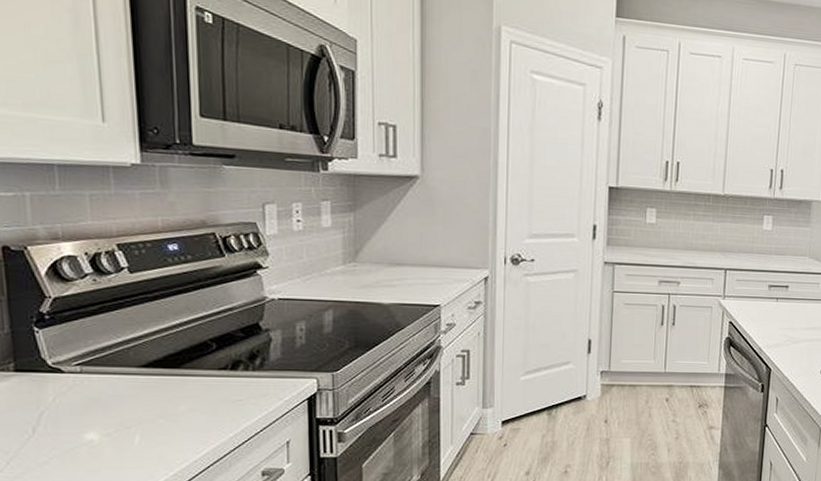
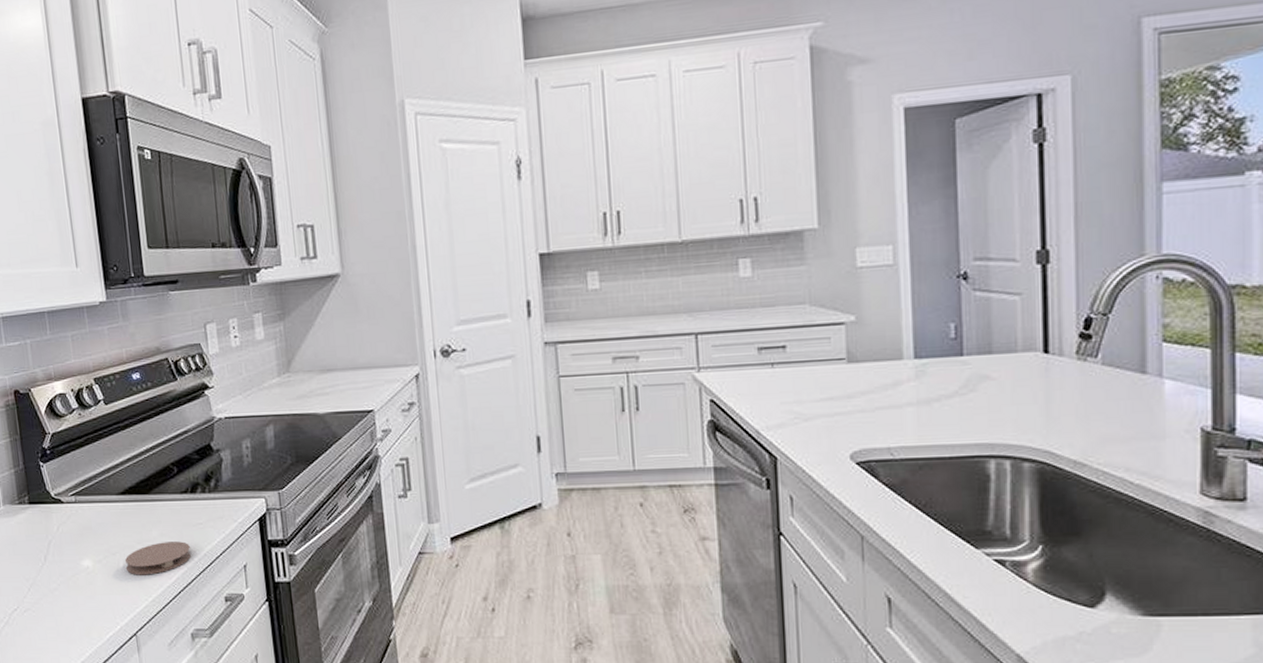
coaster: none [142,417,225,450] -> present [124,541,191,575]

